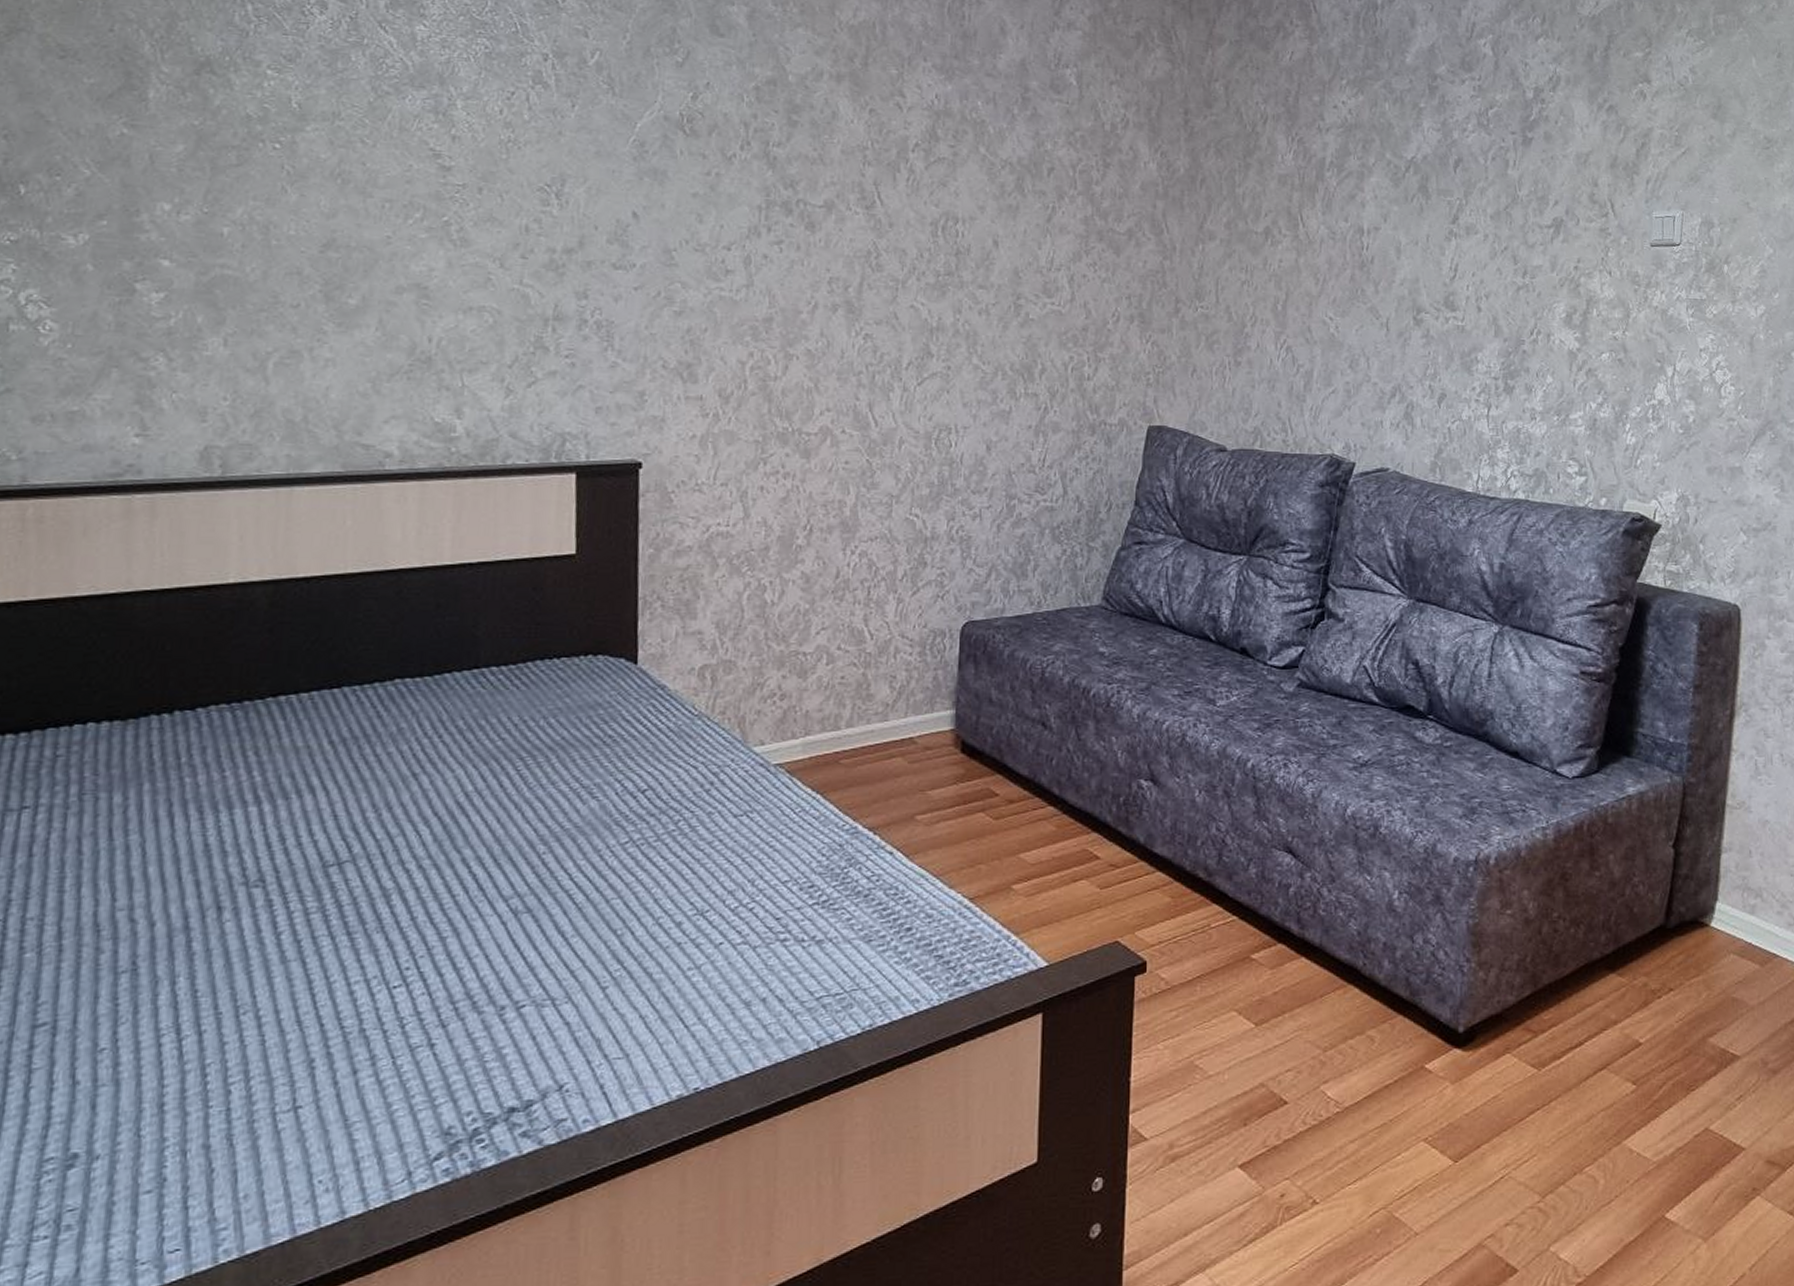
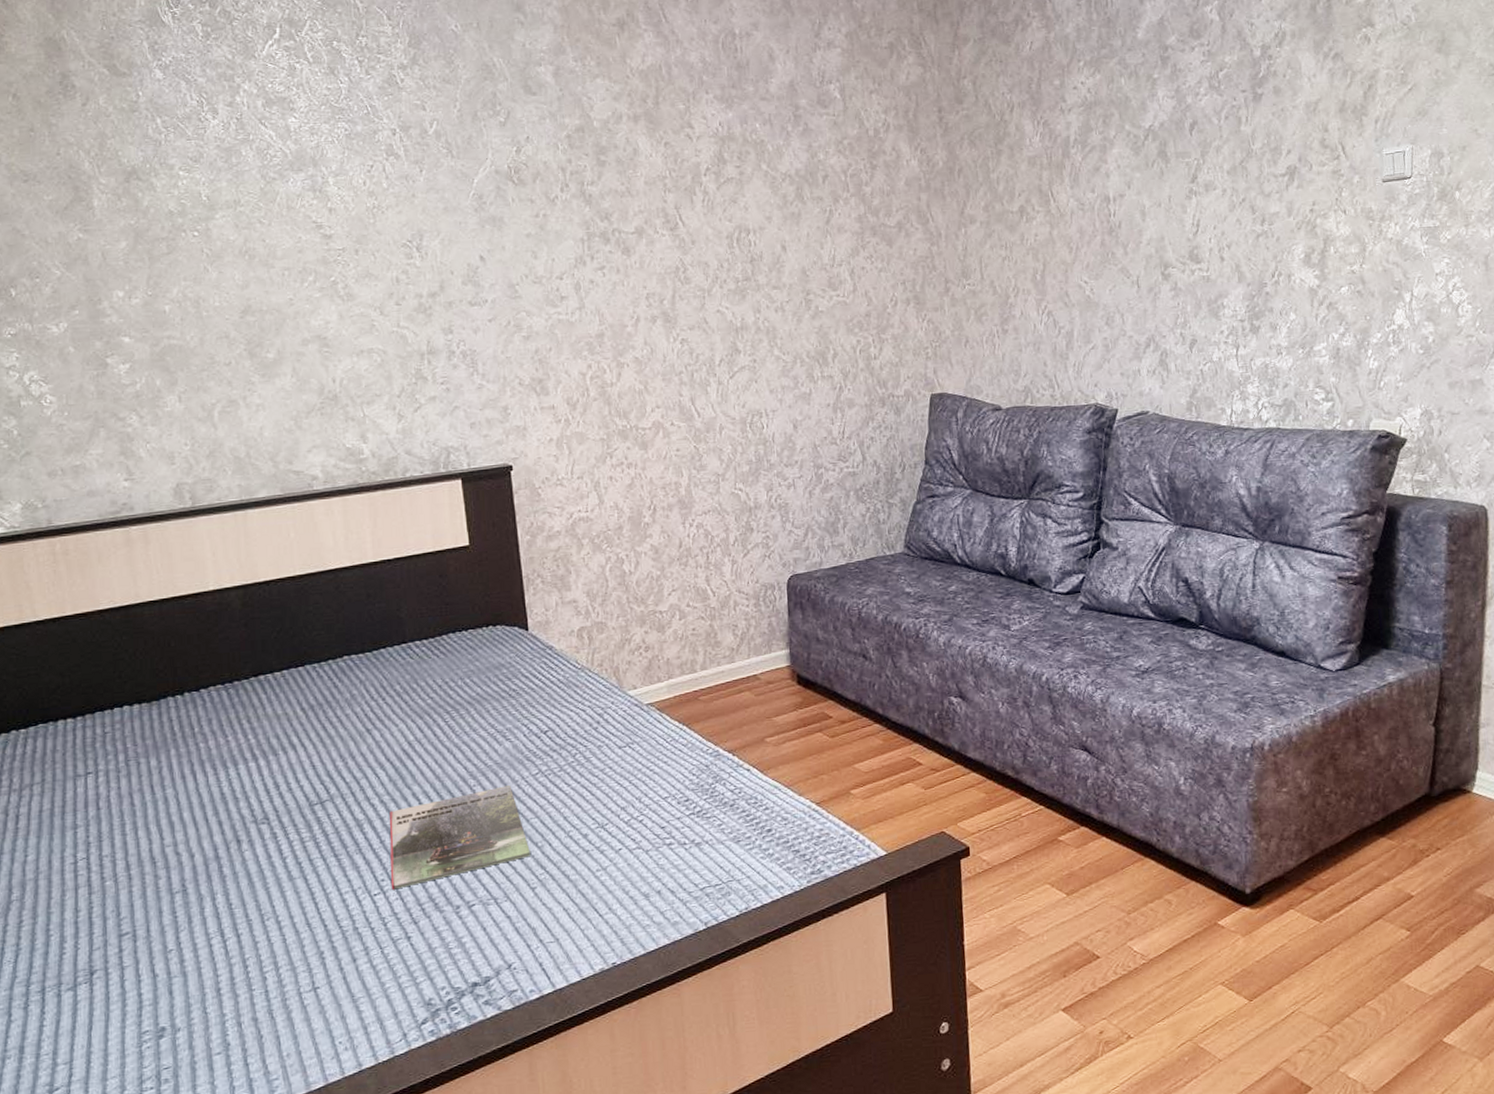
magazine: none [417,855,606,982] -> present [389,785,530,890]

